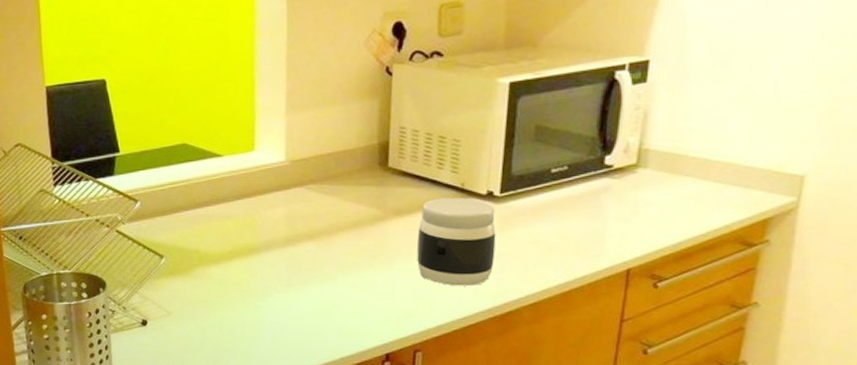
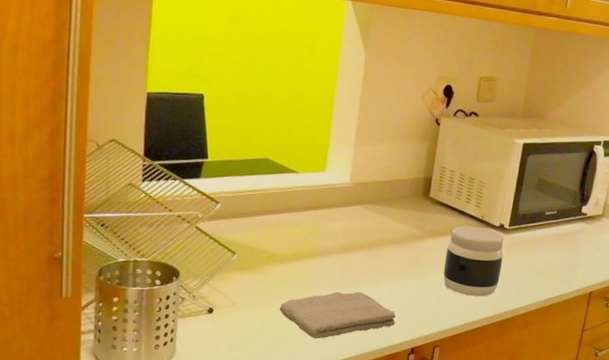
washcloth: none [220,290,361,349] -> present [279,291,395,339]

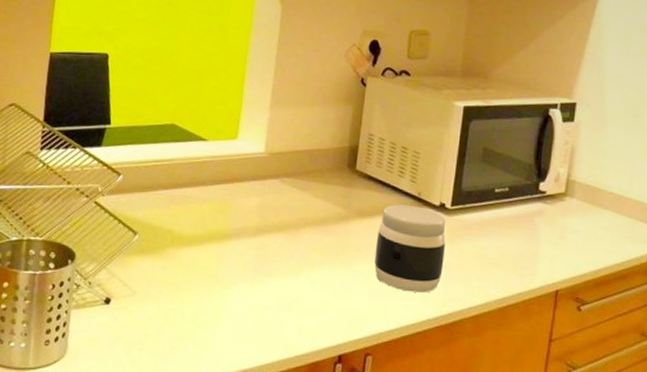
washcloth: present [279,291,395,339] -> none [184,281,319,340]

